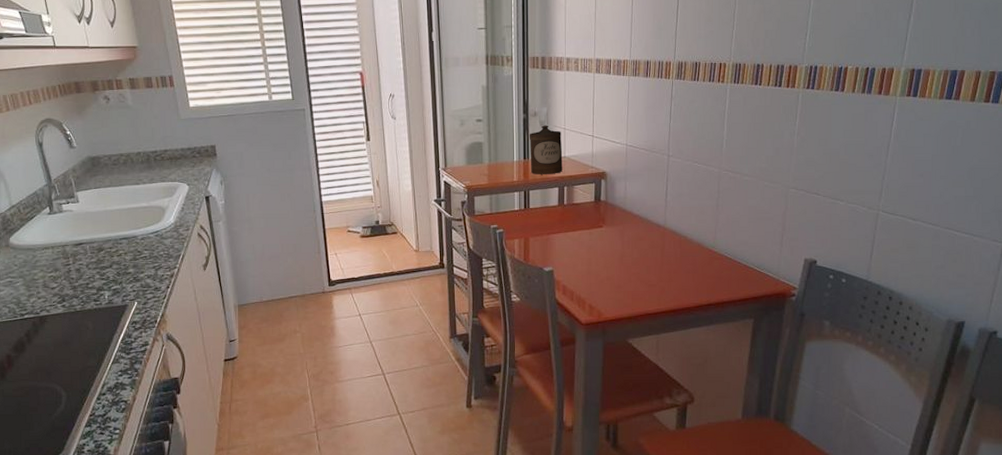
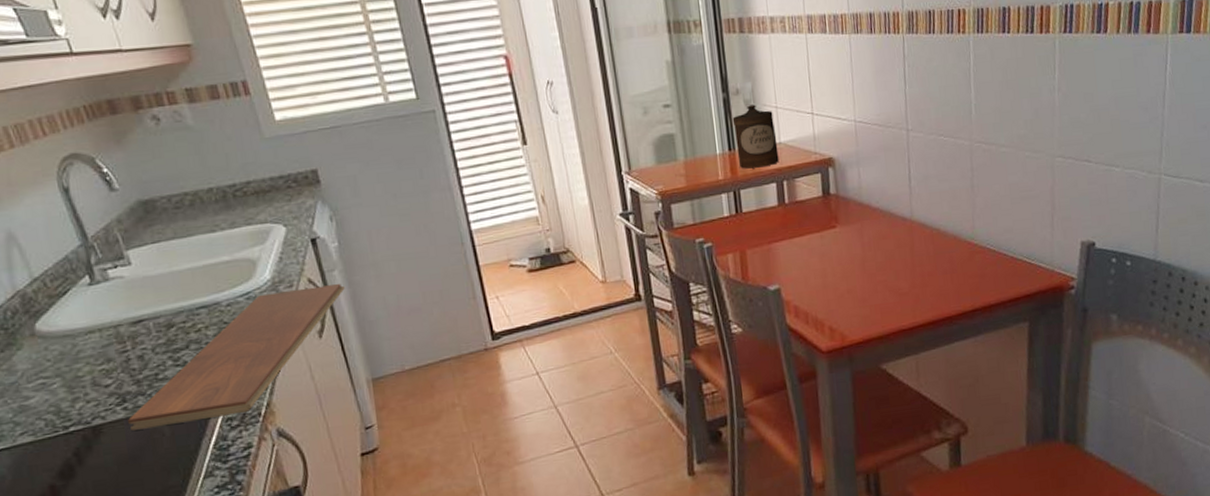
chopping board: none [65,232,226,322] -> present [128,284,345,431]

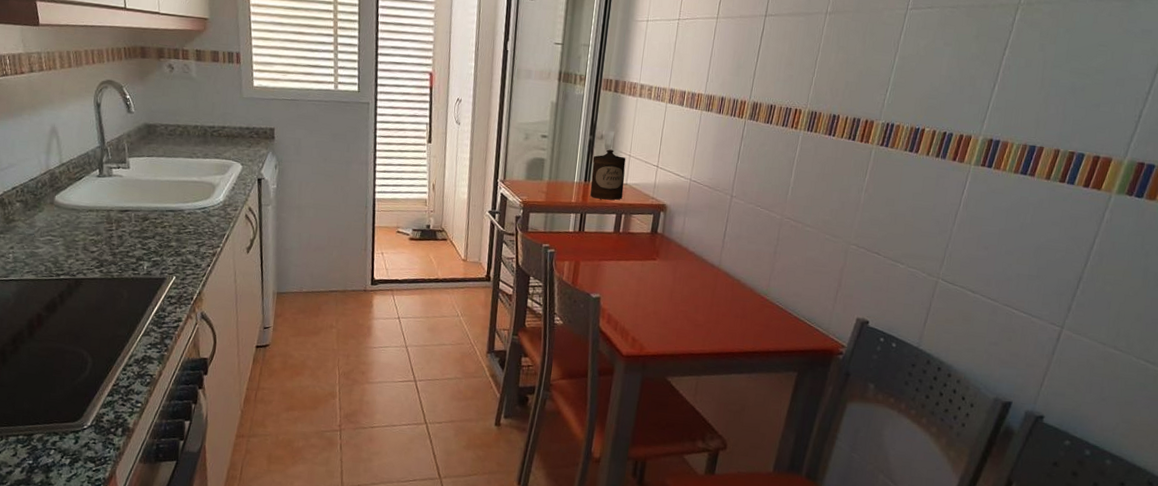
chopping board: present [128,284,345,431] -> none [101,211,274,295]

